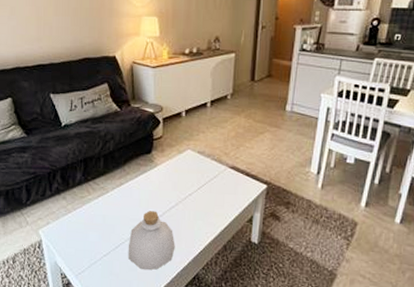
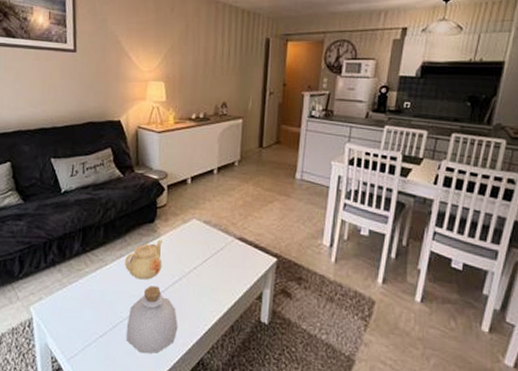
teapot: none [125,169,160,206] -> present [125,240,162,280]

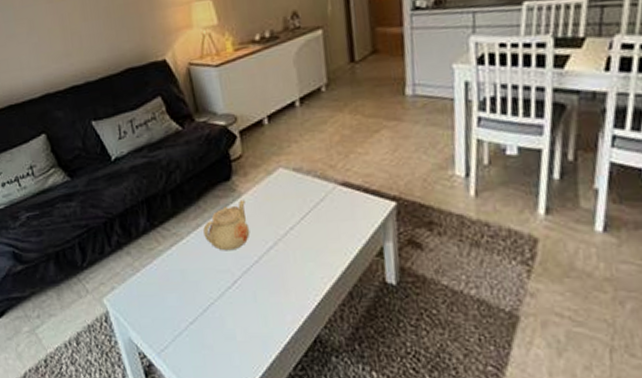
bottle: present [127,286,178,354] -> none [219,256,283,336]

